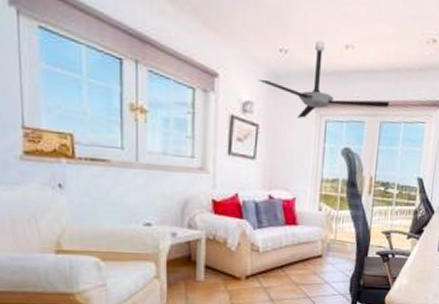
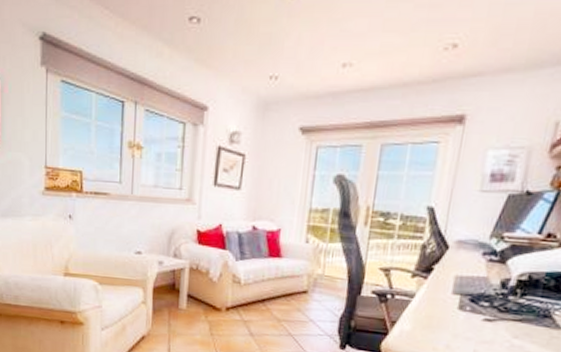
ceiling fan: present [258,40,390,119] -> none [246,62,394,146]

